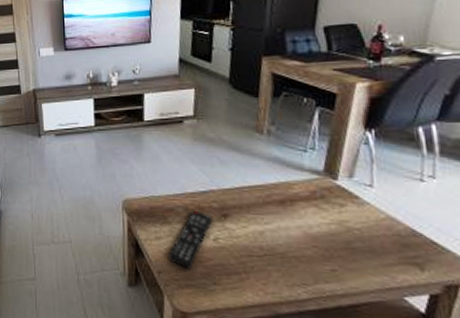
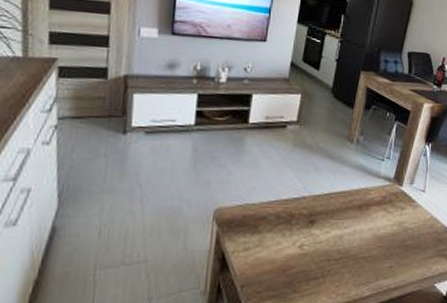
remote control: present [167,210,213,270] -> none [253,217,301,280]

